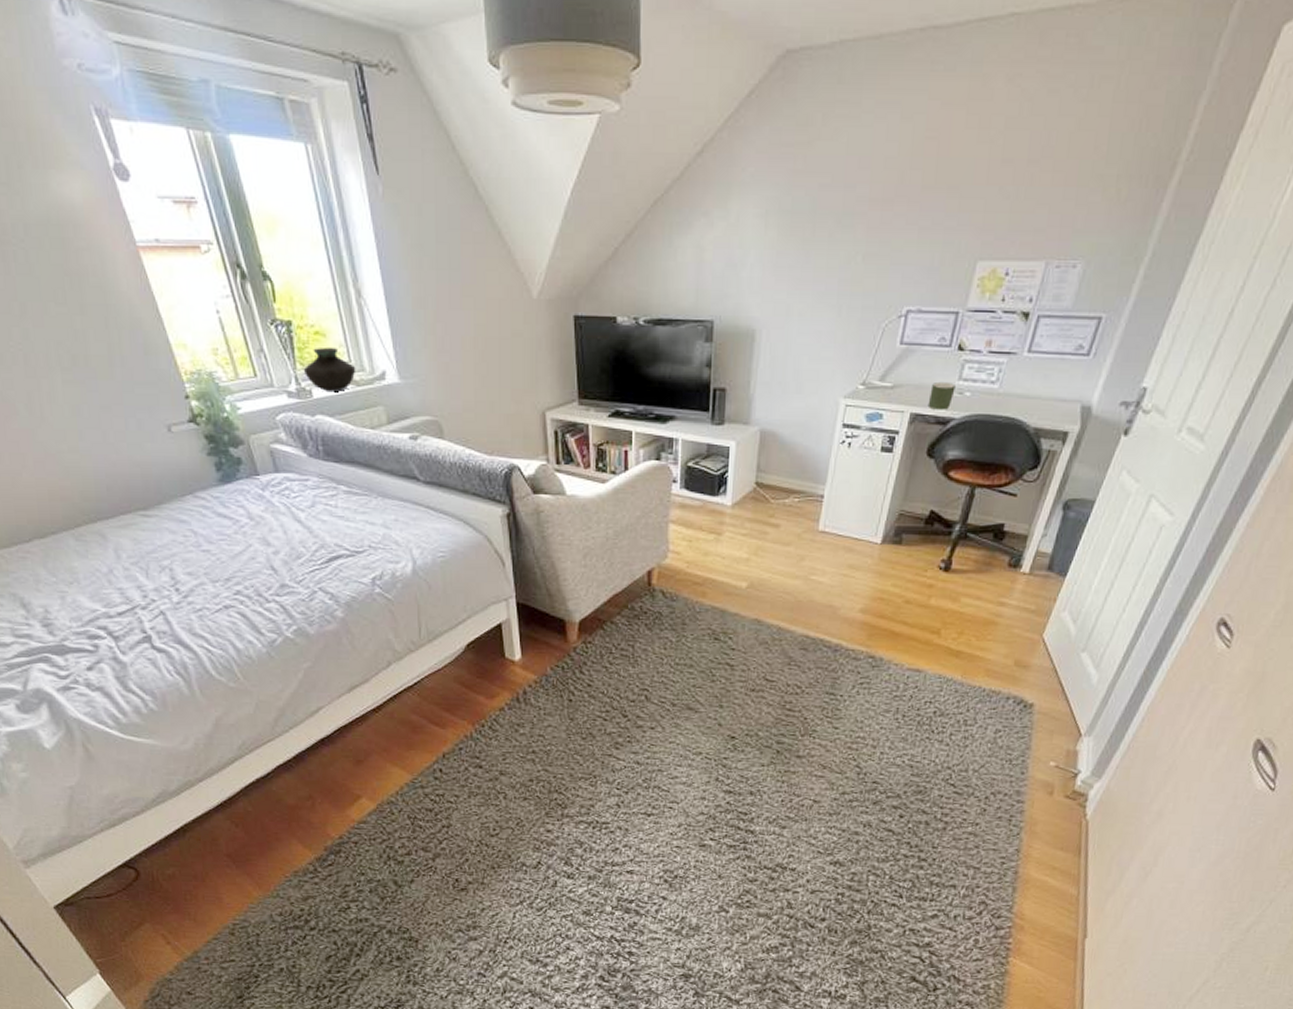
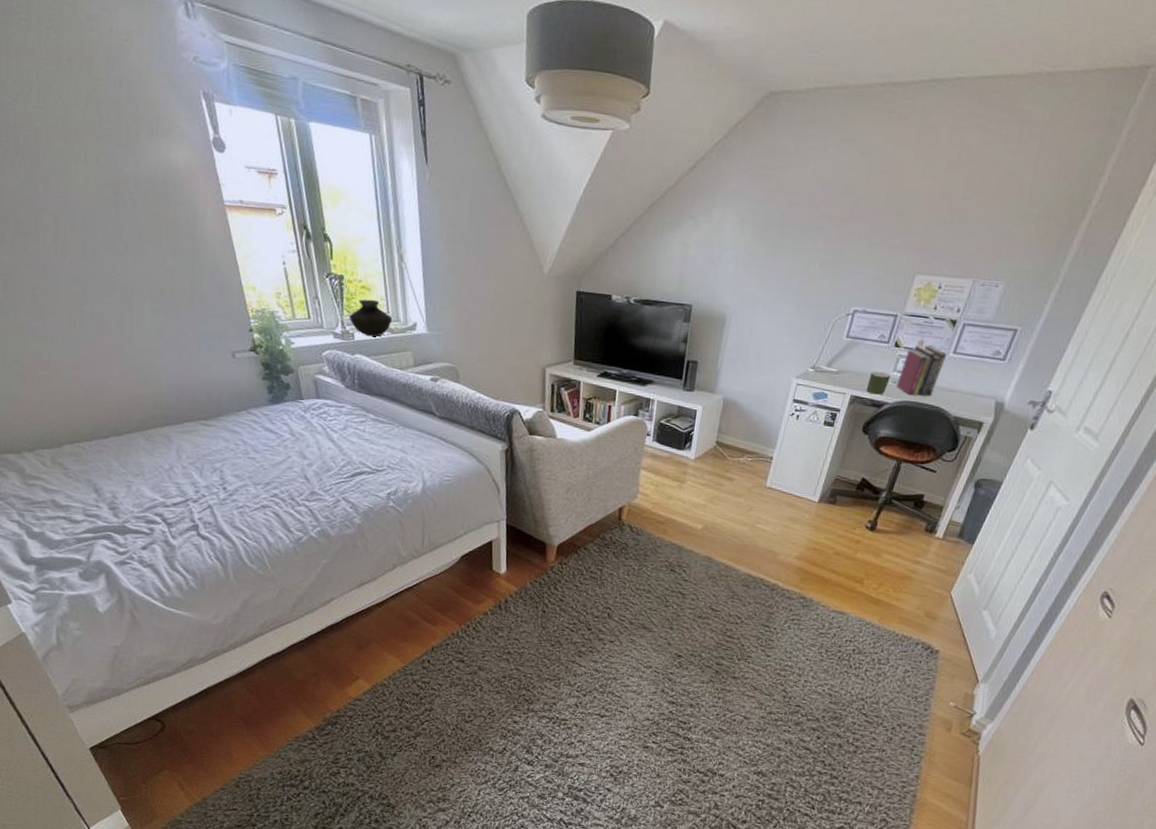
books: none [964,345,1020,408] -> present [897,345,946,397]

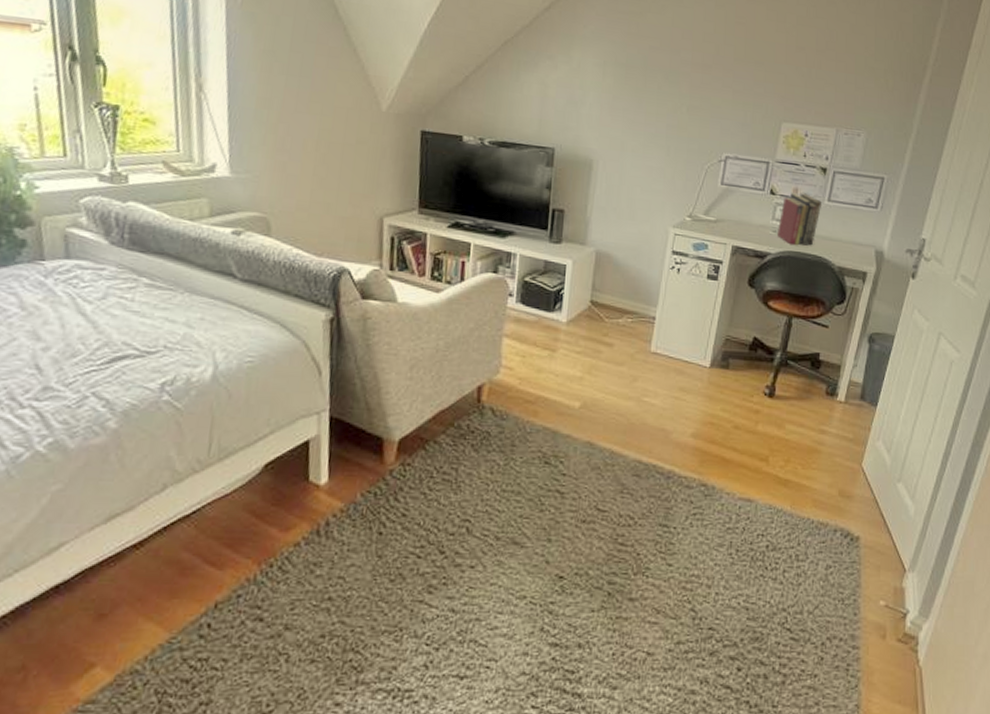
vase: present [349,299,393,337] -> none [122,134,184,180]
mug: present [867,371,891,395] -> none [748,219,770,245]

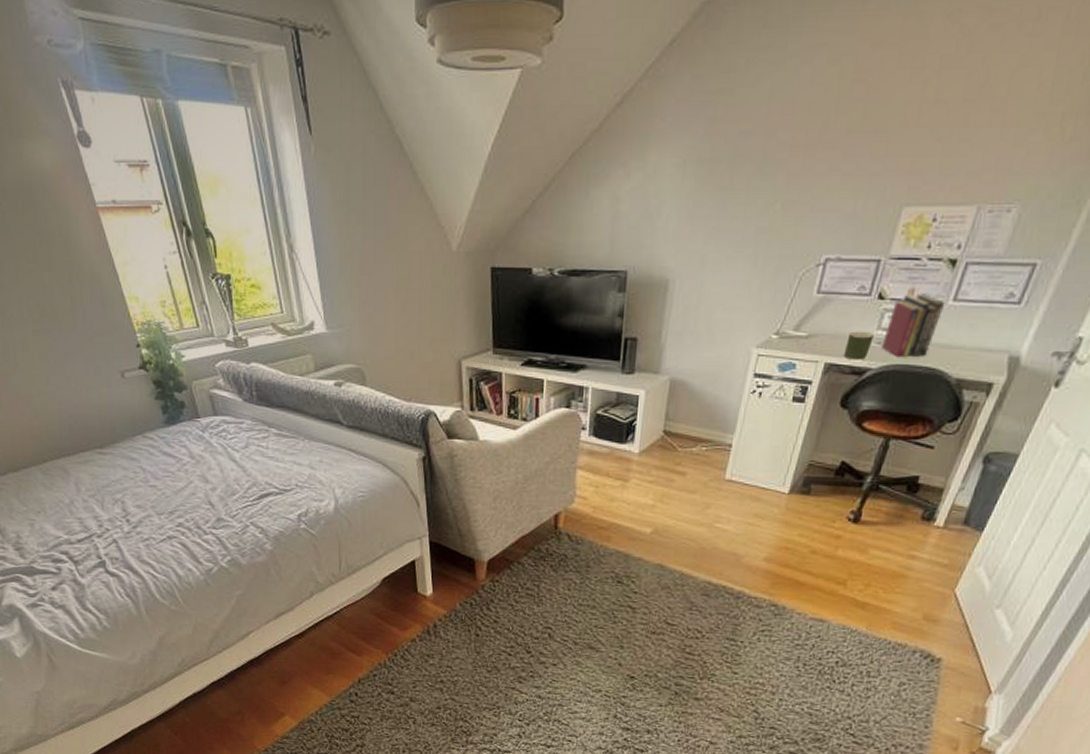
mug: none [748,219,770,245] -> present [844,331,874,360]

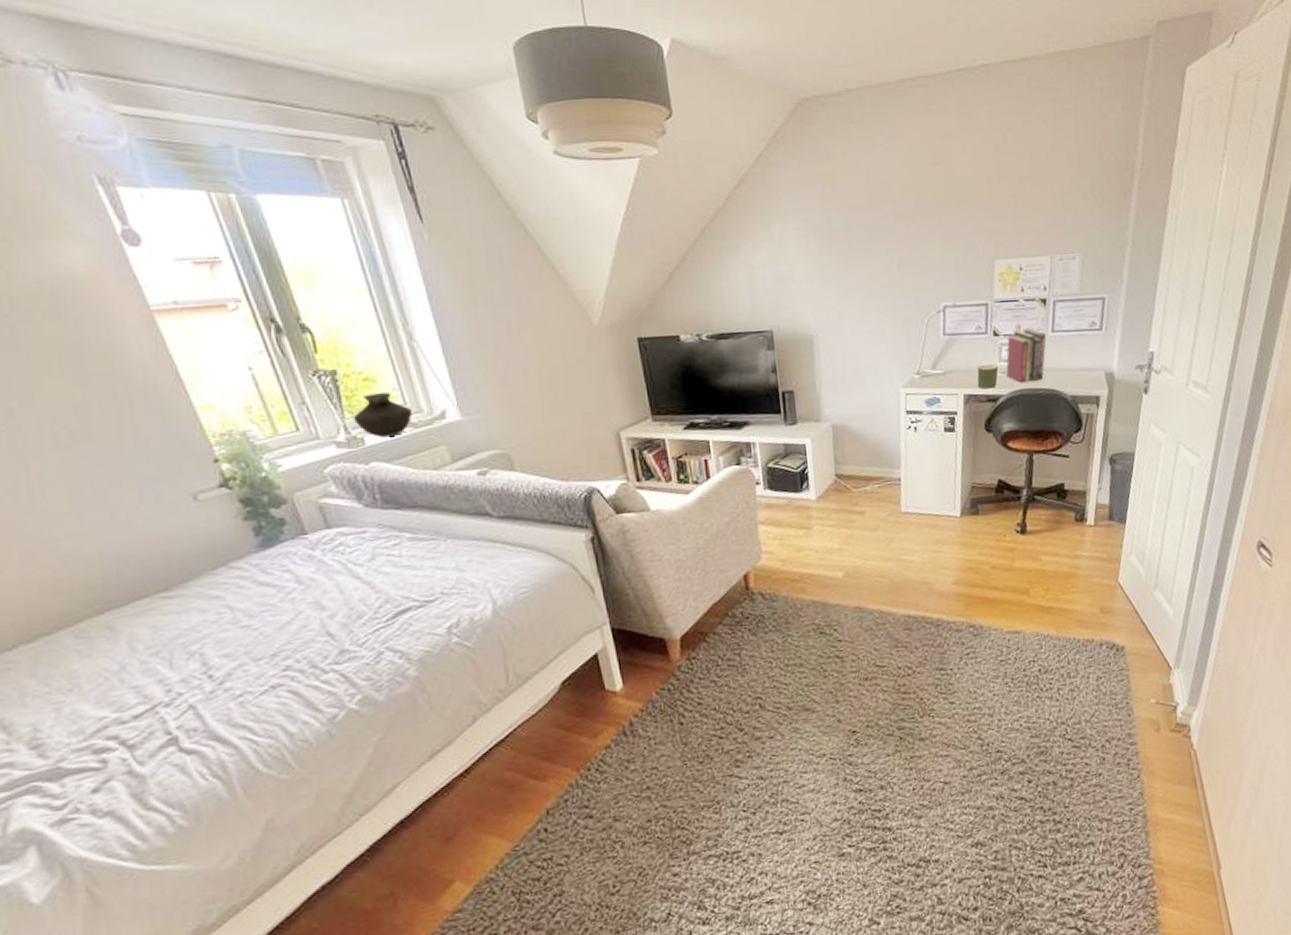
vase: none [240,299,288,342] -> present [352,391,413,438]

